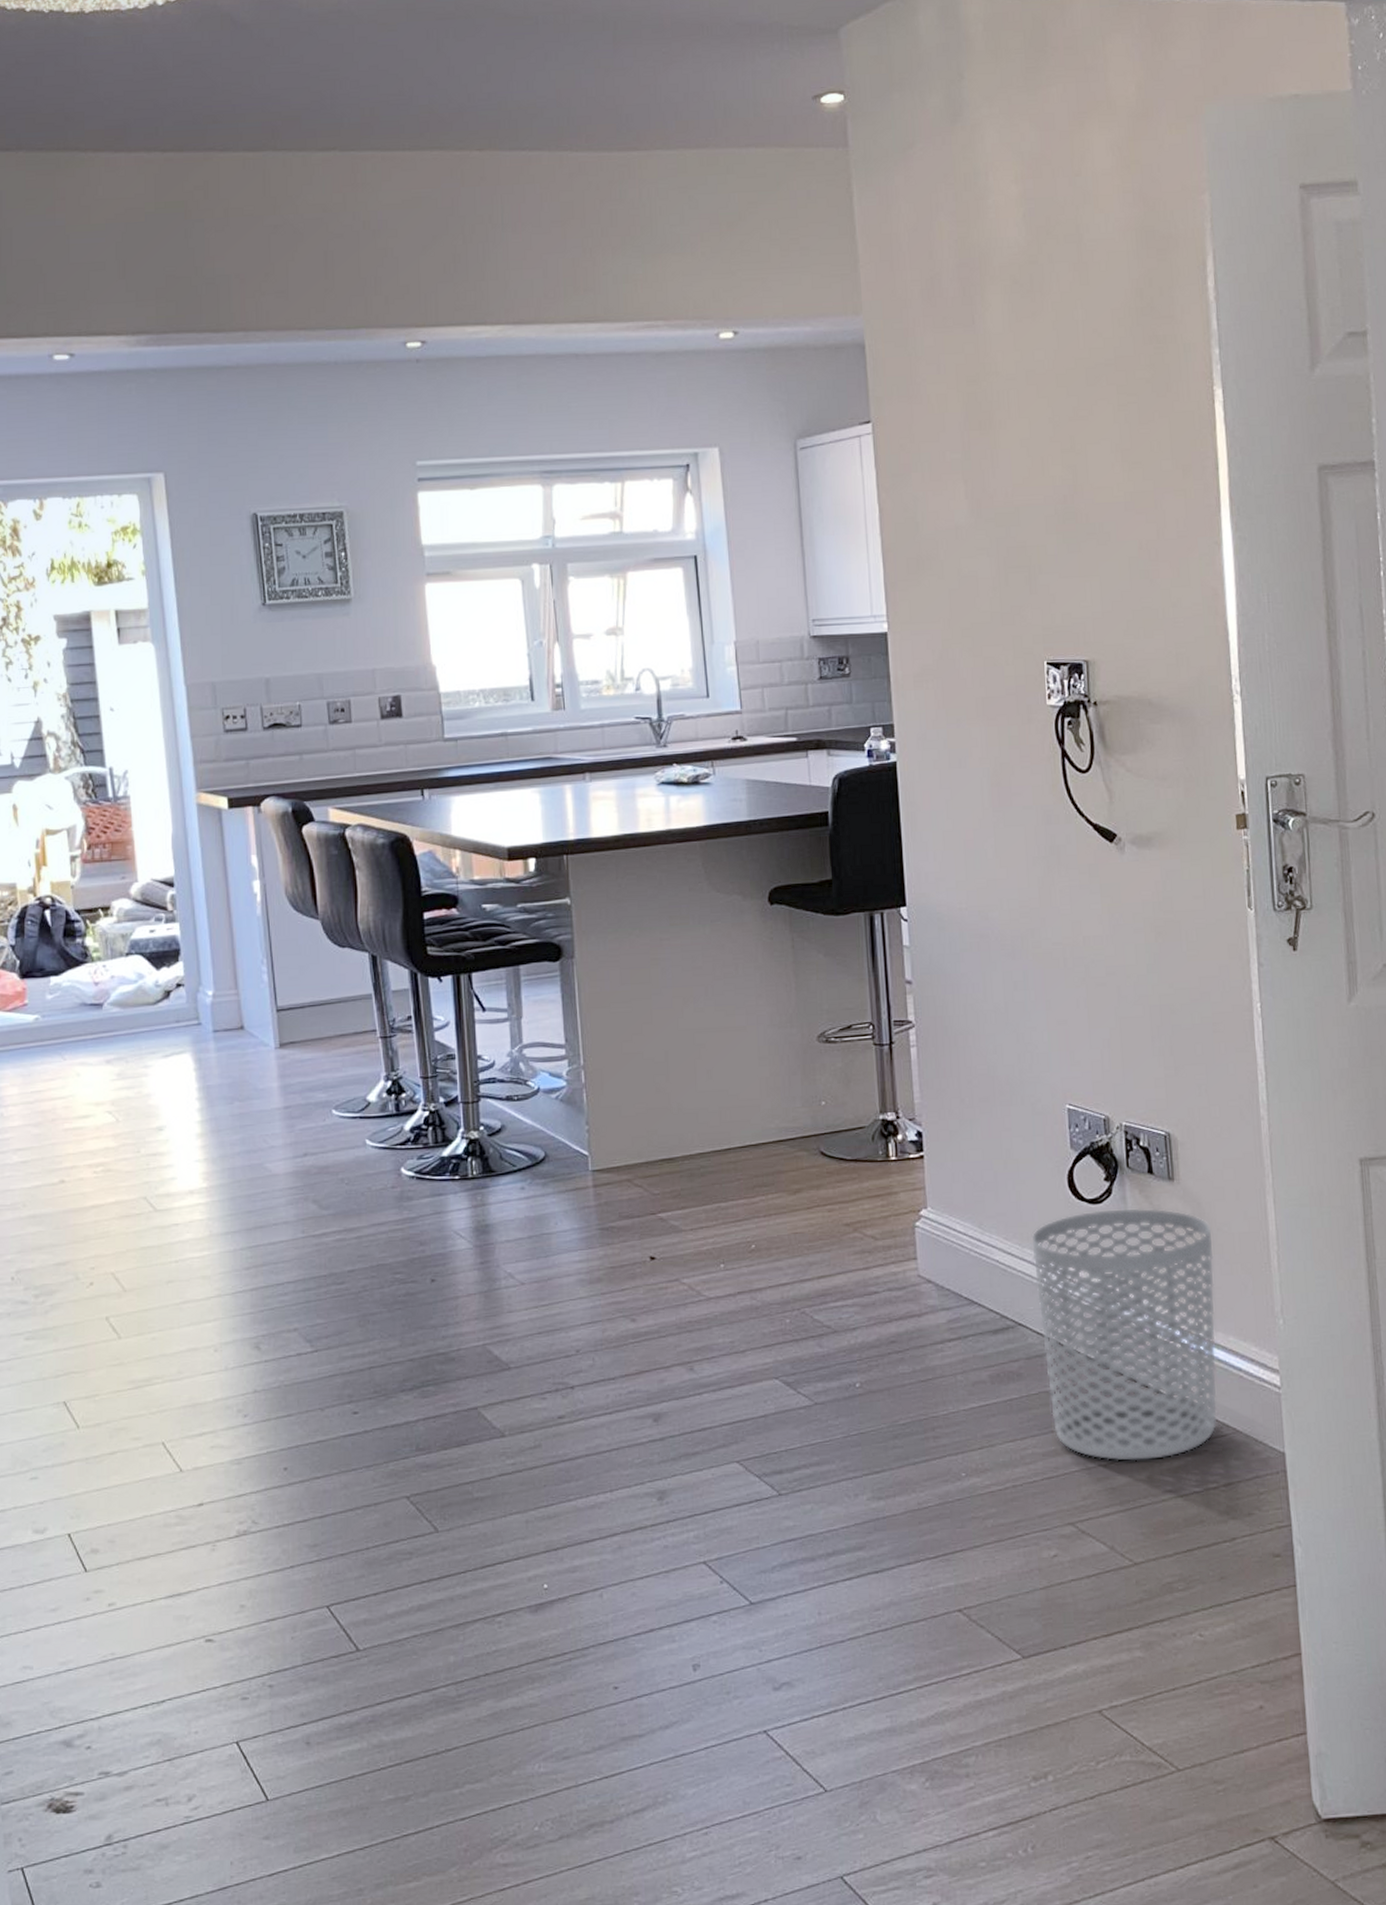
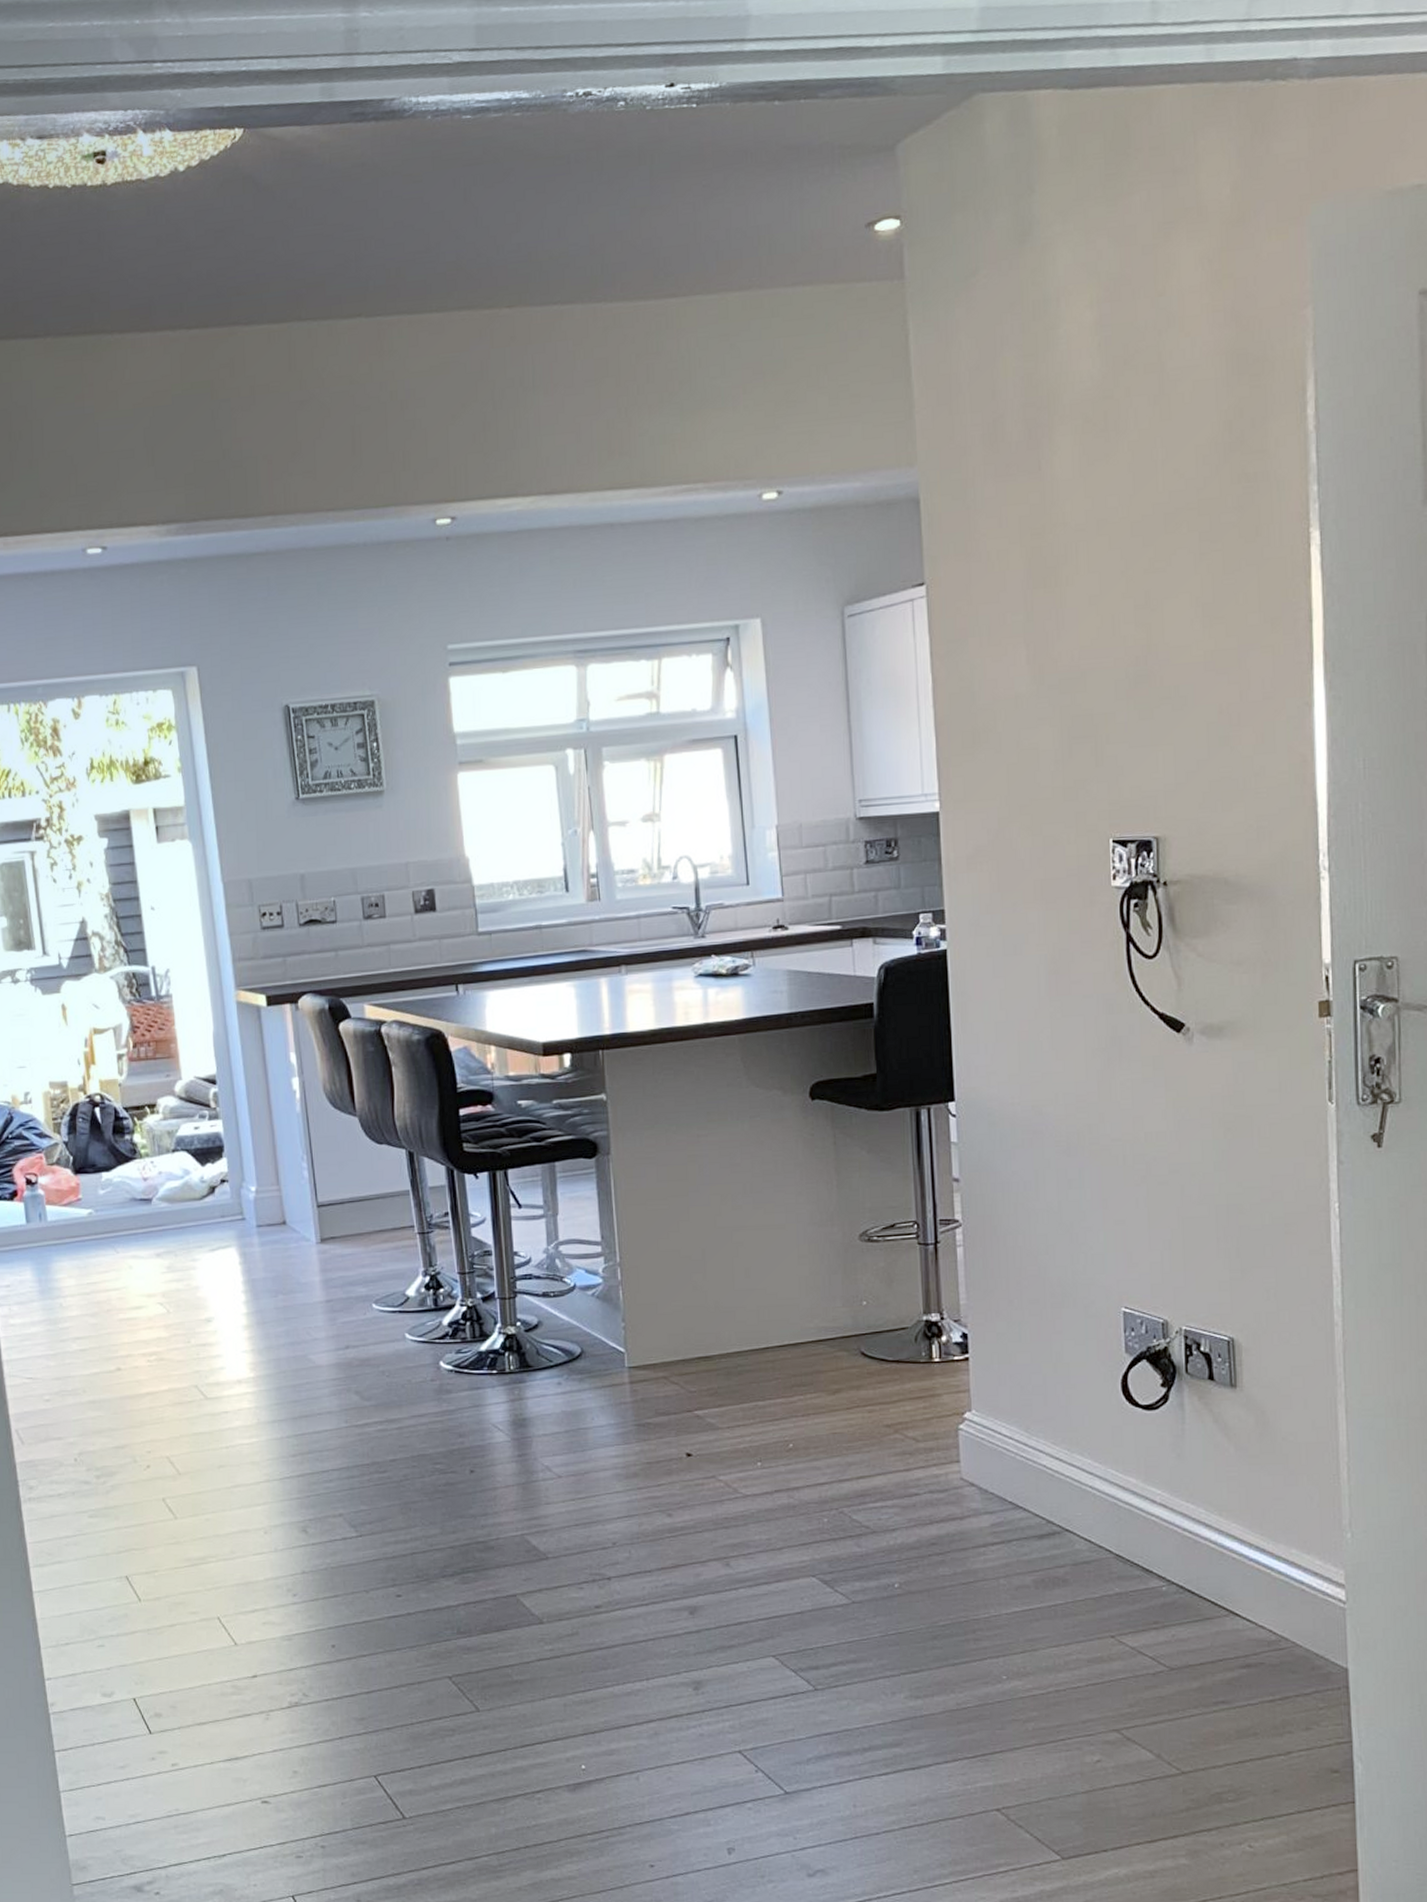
waste bin: present [1031,1208,1217,1461] -> none [1081,1415,1277,1670]

